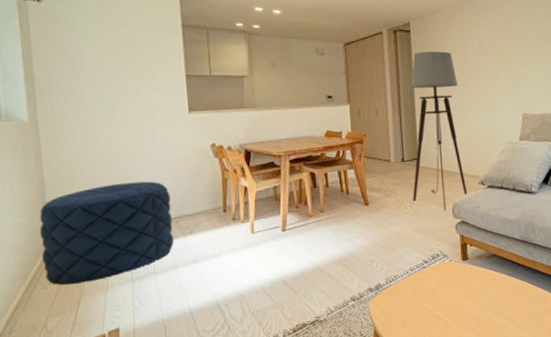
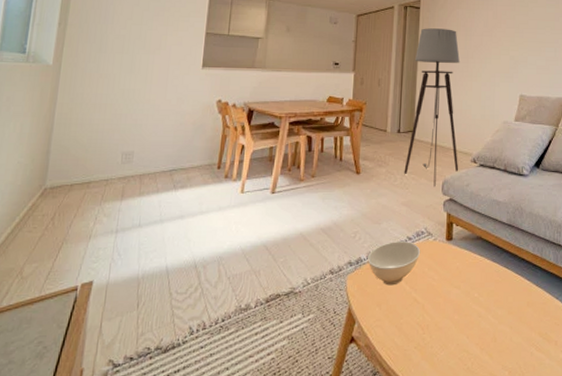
pouf: present [39,181,174,285] -> none [33,131,170,229]
bowl: none [387,264,438,307] -> present [368,241,421,286]

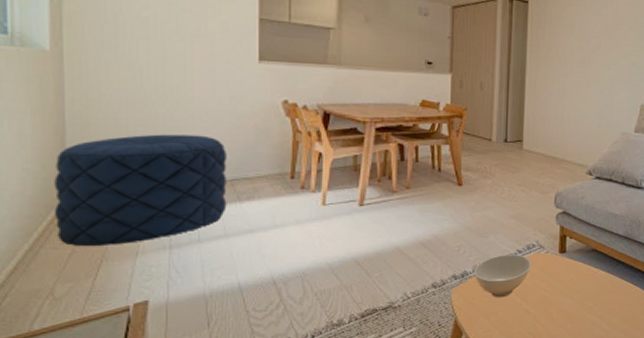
pouf: none [33,131,170,229] -> present [53,134,227,246]
floor lamp: present [404,28,461,187] -> none [512,26,576,200]

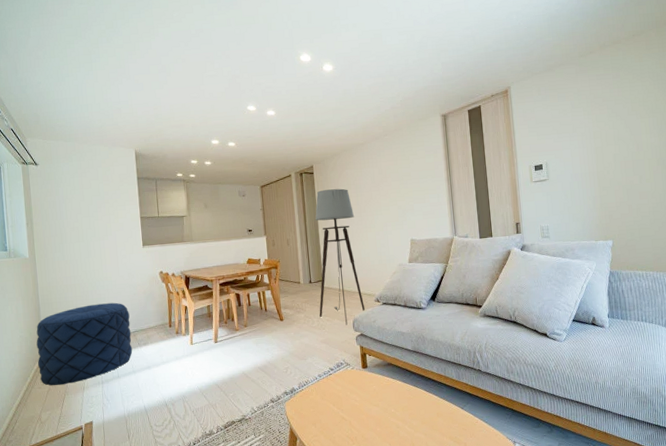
bowl: present [474,254,532,298] -> none [299,372,343,408]
floor lamp: none [512,26,576,200] -> present [315,188,365,326]

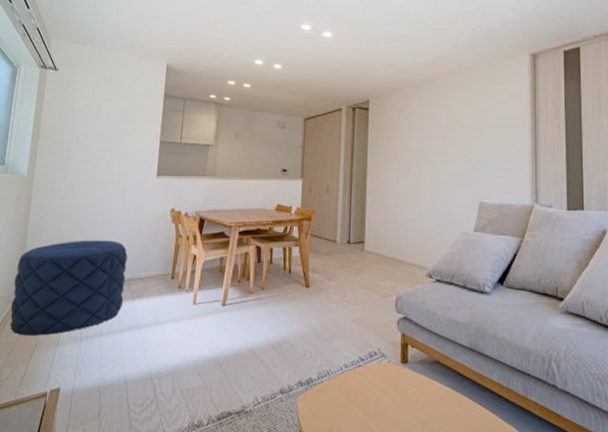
floor lamp: present [315,188,365,326] -> none [355,130,413,304]

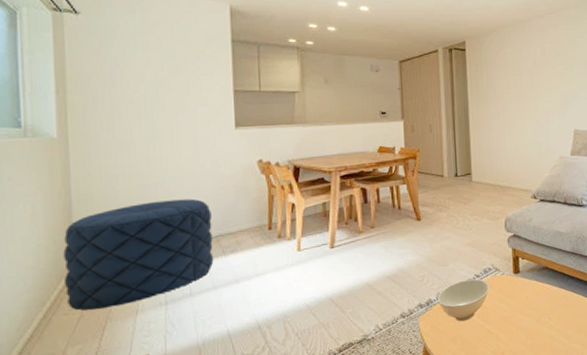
bowl: none [318,362,374,410] -> present [438,279,490,322]

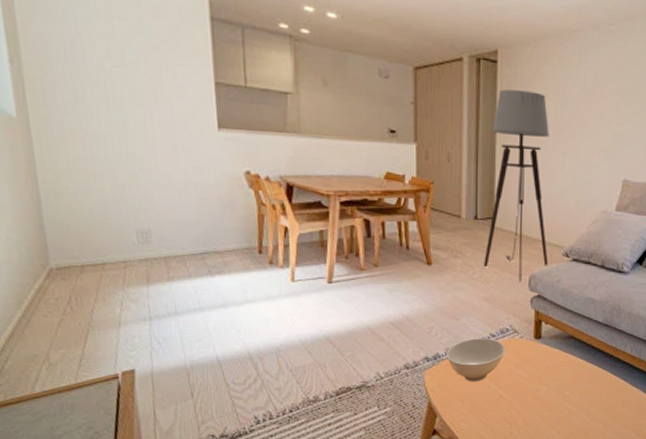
pouf: present [63,198,214,311] -> none [35,205,200,315]
floor lamp: none [465,69,520,226] -> present [484,89,550,282]

